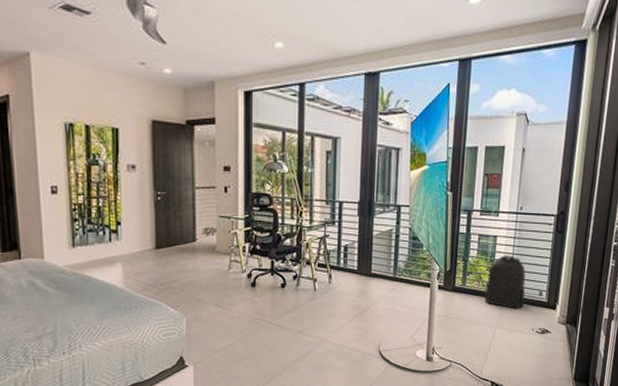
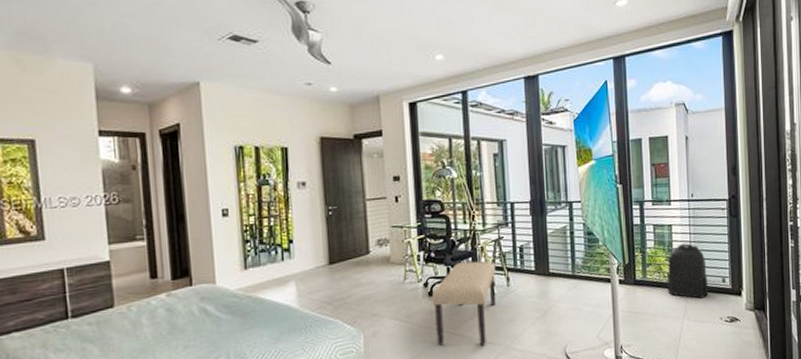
bench: none [254,256,319,337] -> present [432,261,496,346]

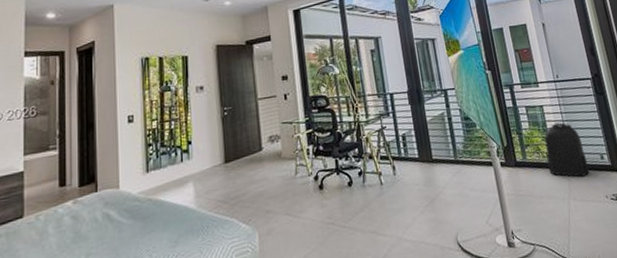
bench: present [432,261,496,346] -> none [322,151,385,241]

